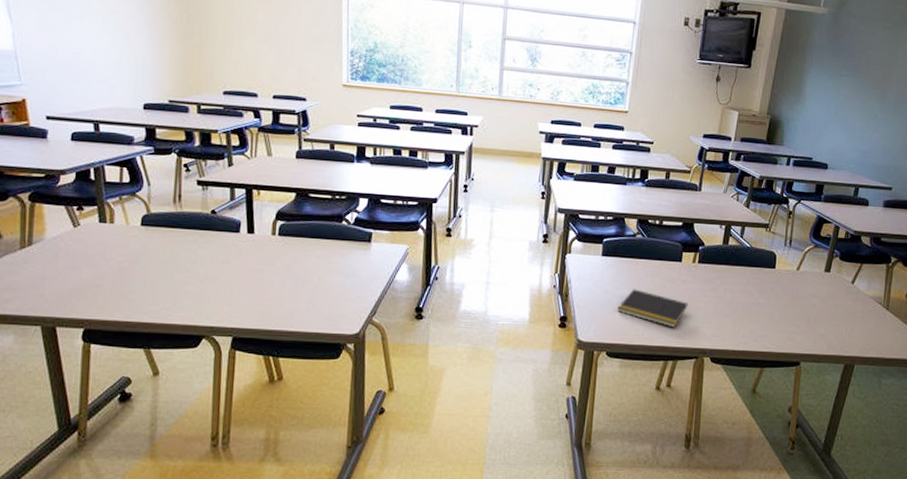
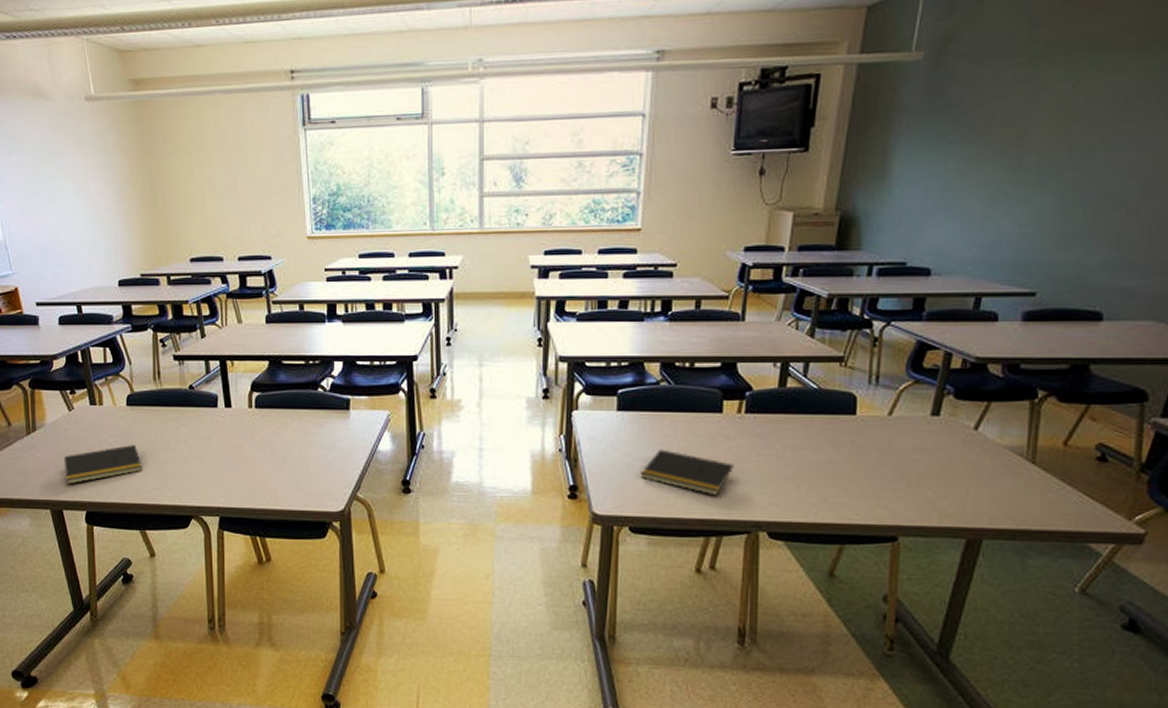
notepad: none [62,263,152,301] -> present [63,444,142,484]

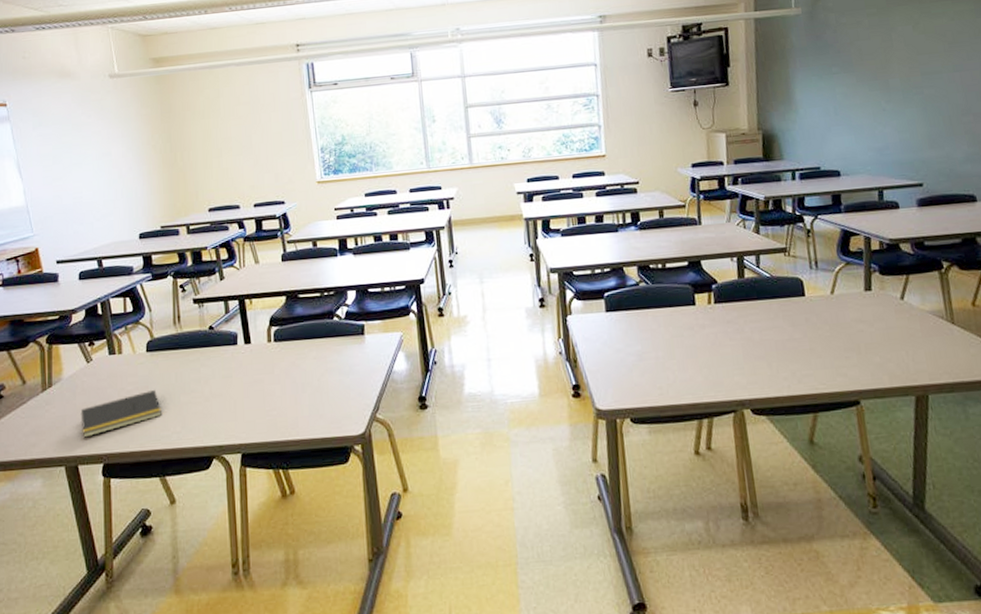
notepad: present [641,449,734,496] -> none [633,343,713,381]

